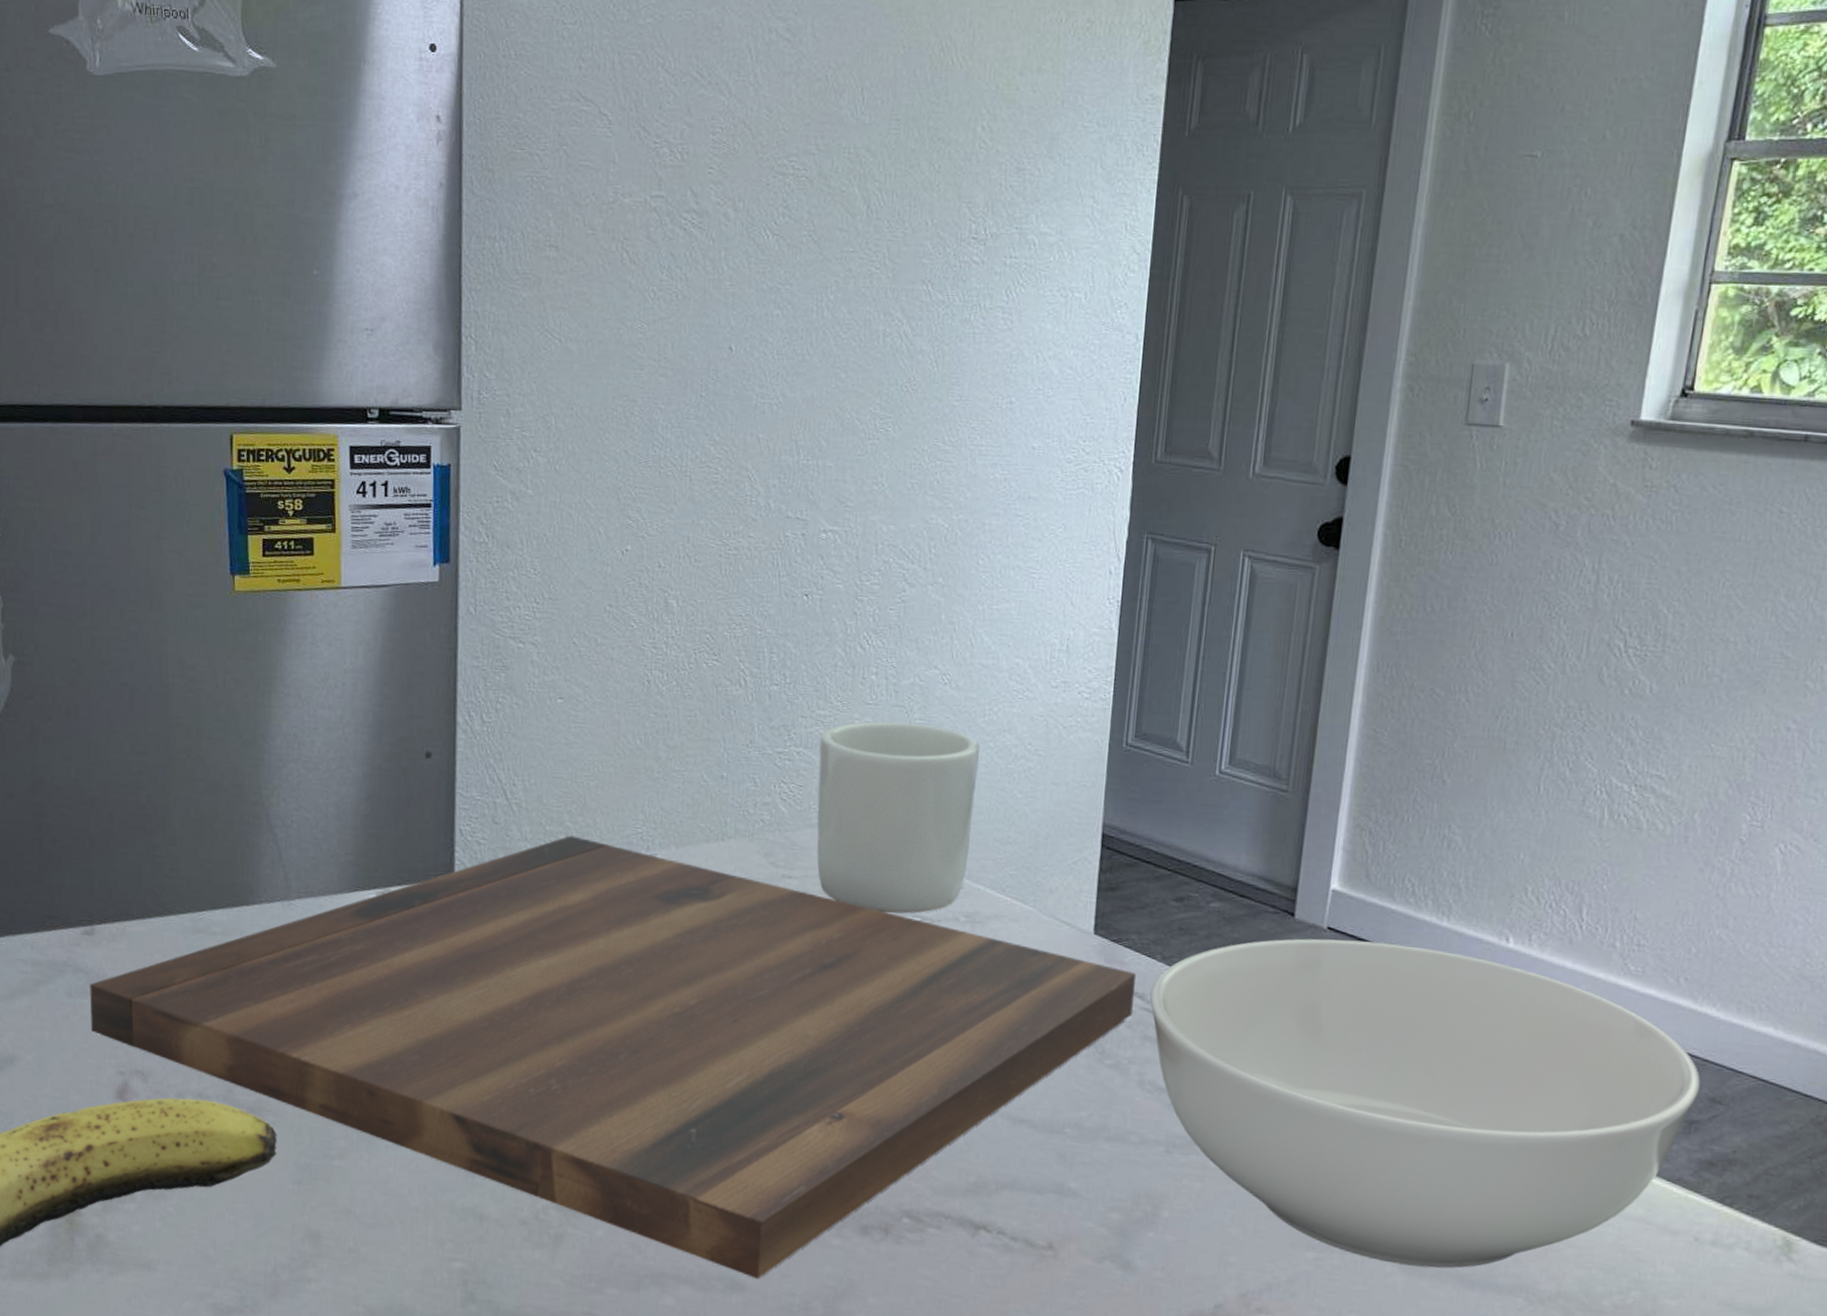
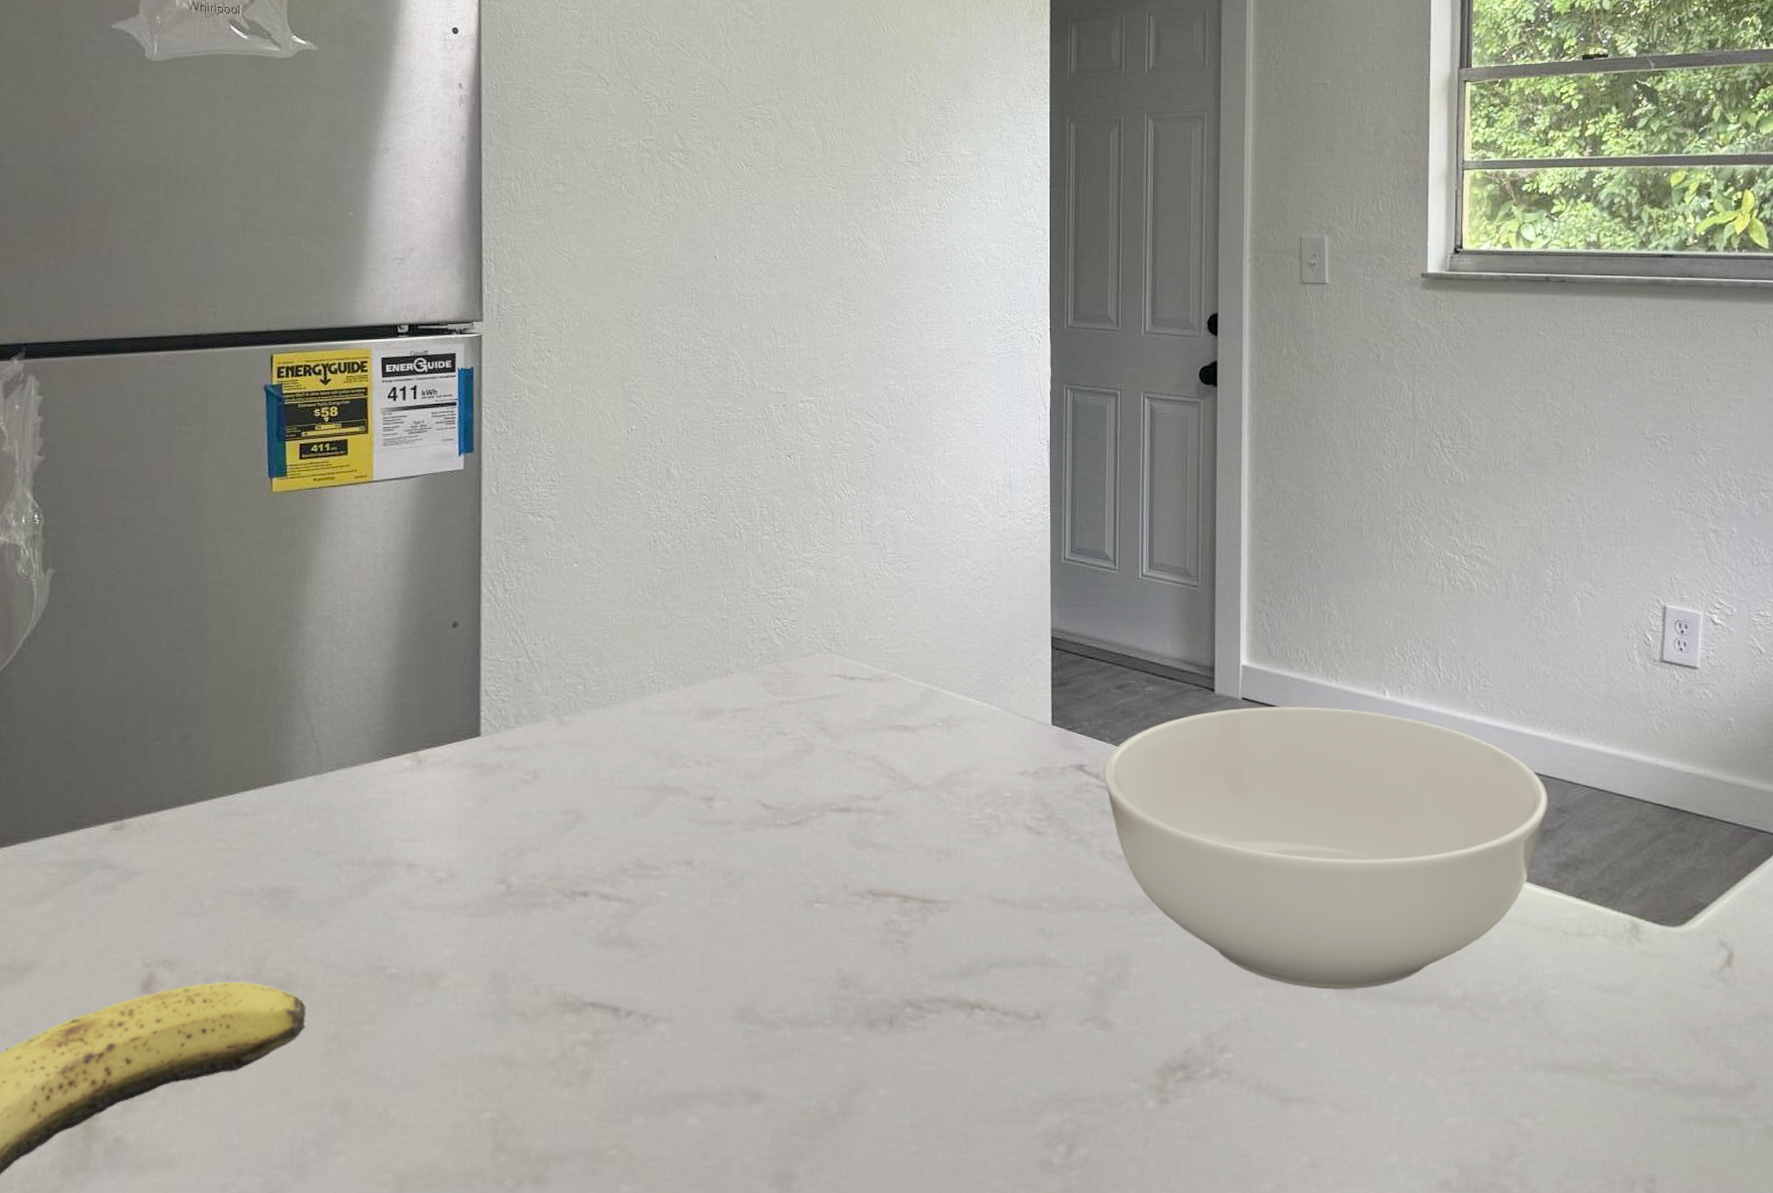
cutting board: present [90,835,1136,1279] -> none [117,685,1090,1086]
mug: present [816,721,980,914] -> none [807,557,943,726]

